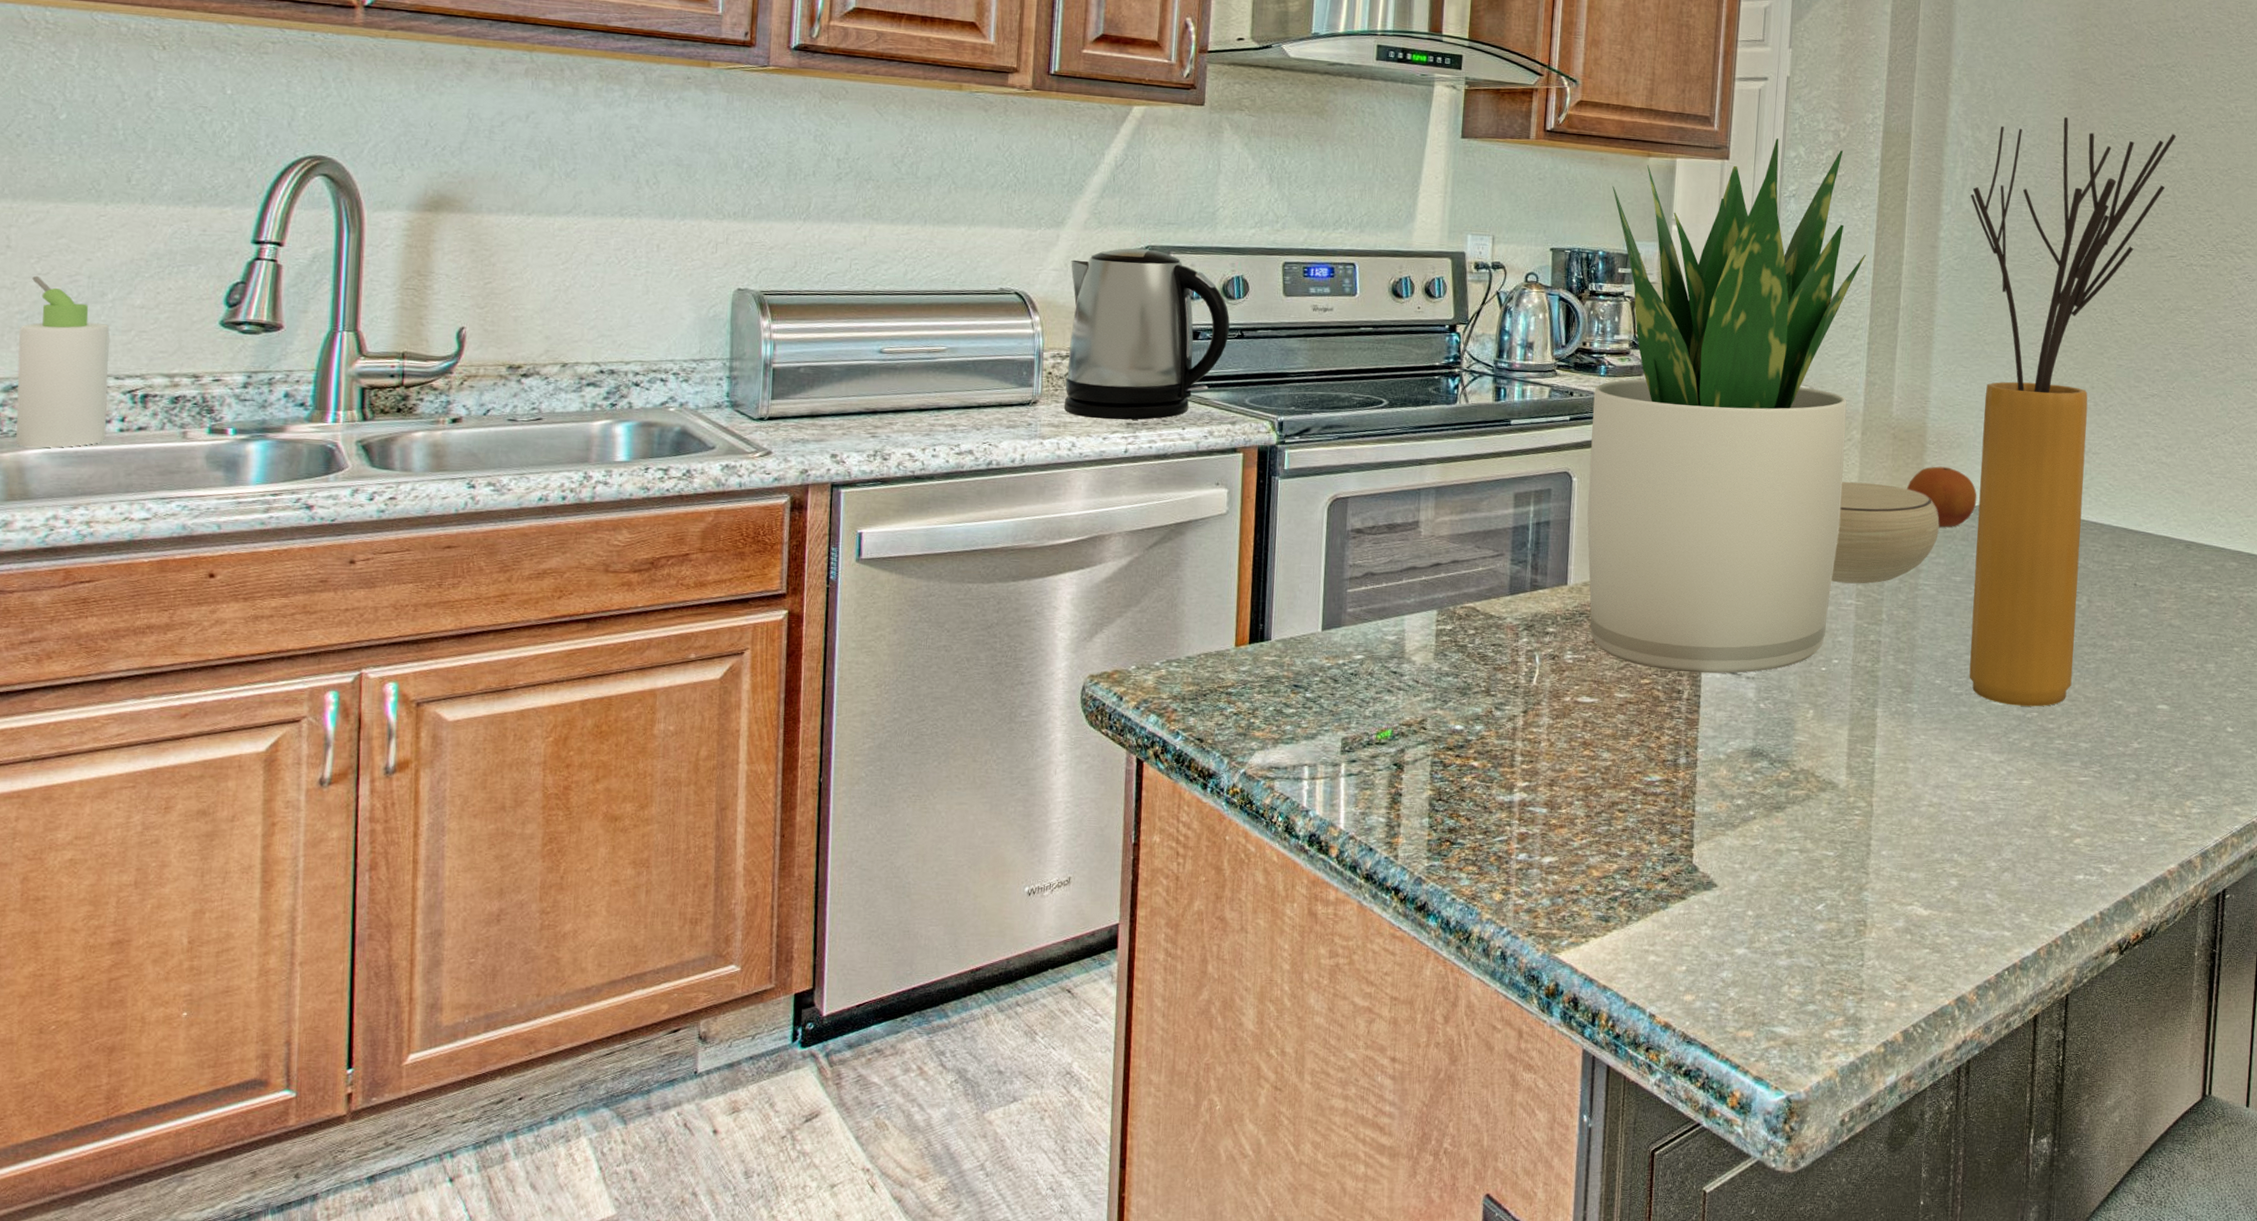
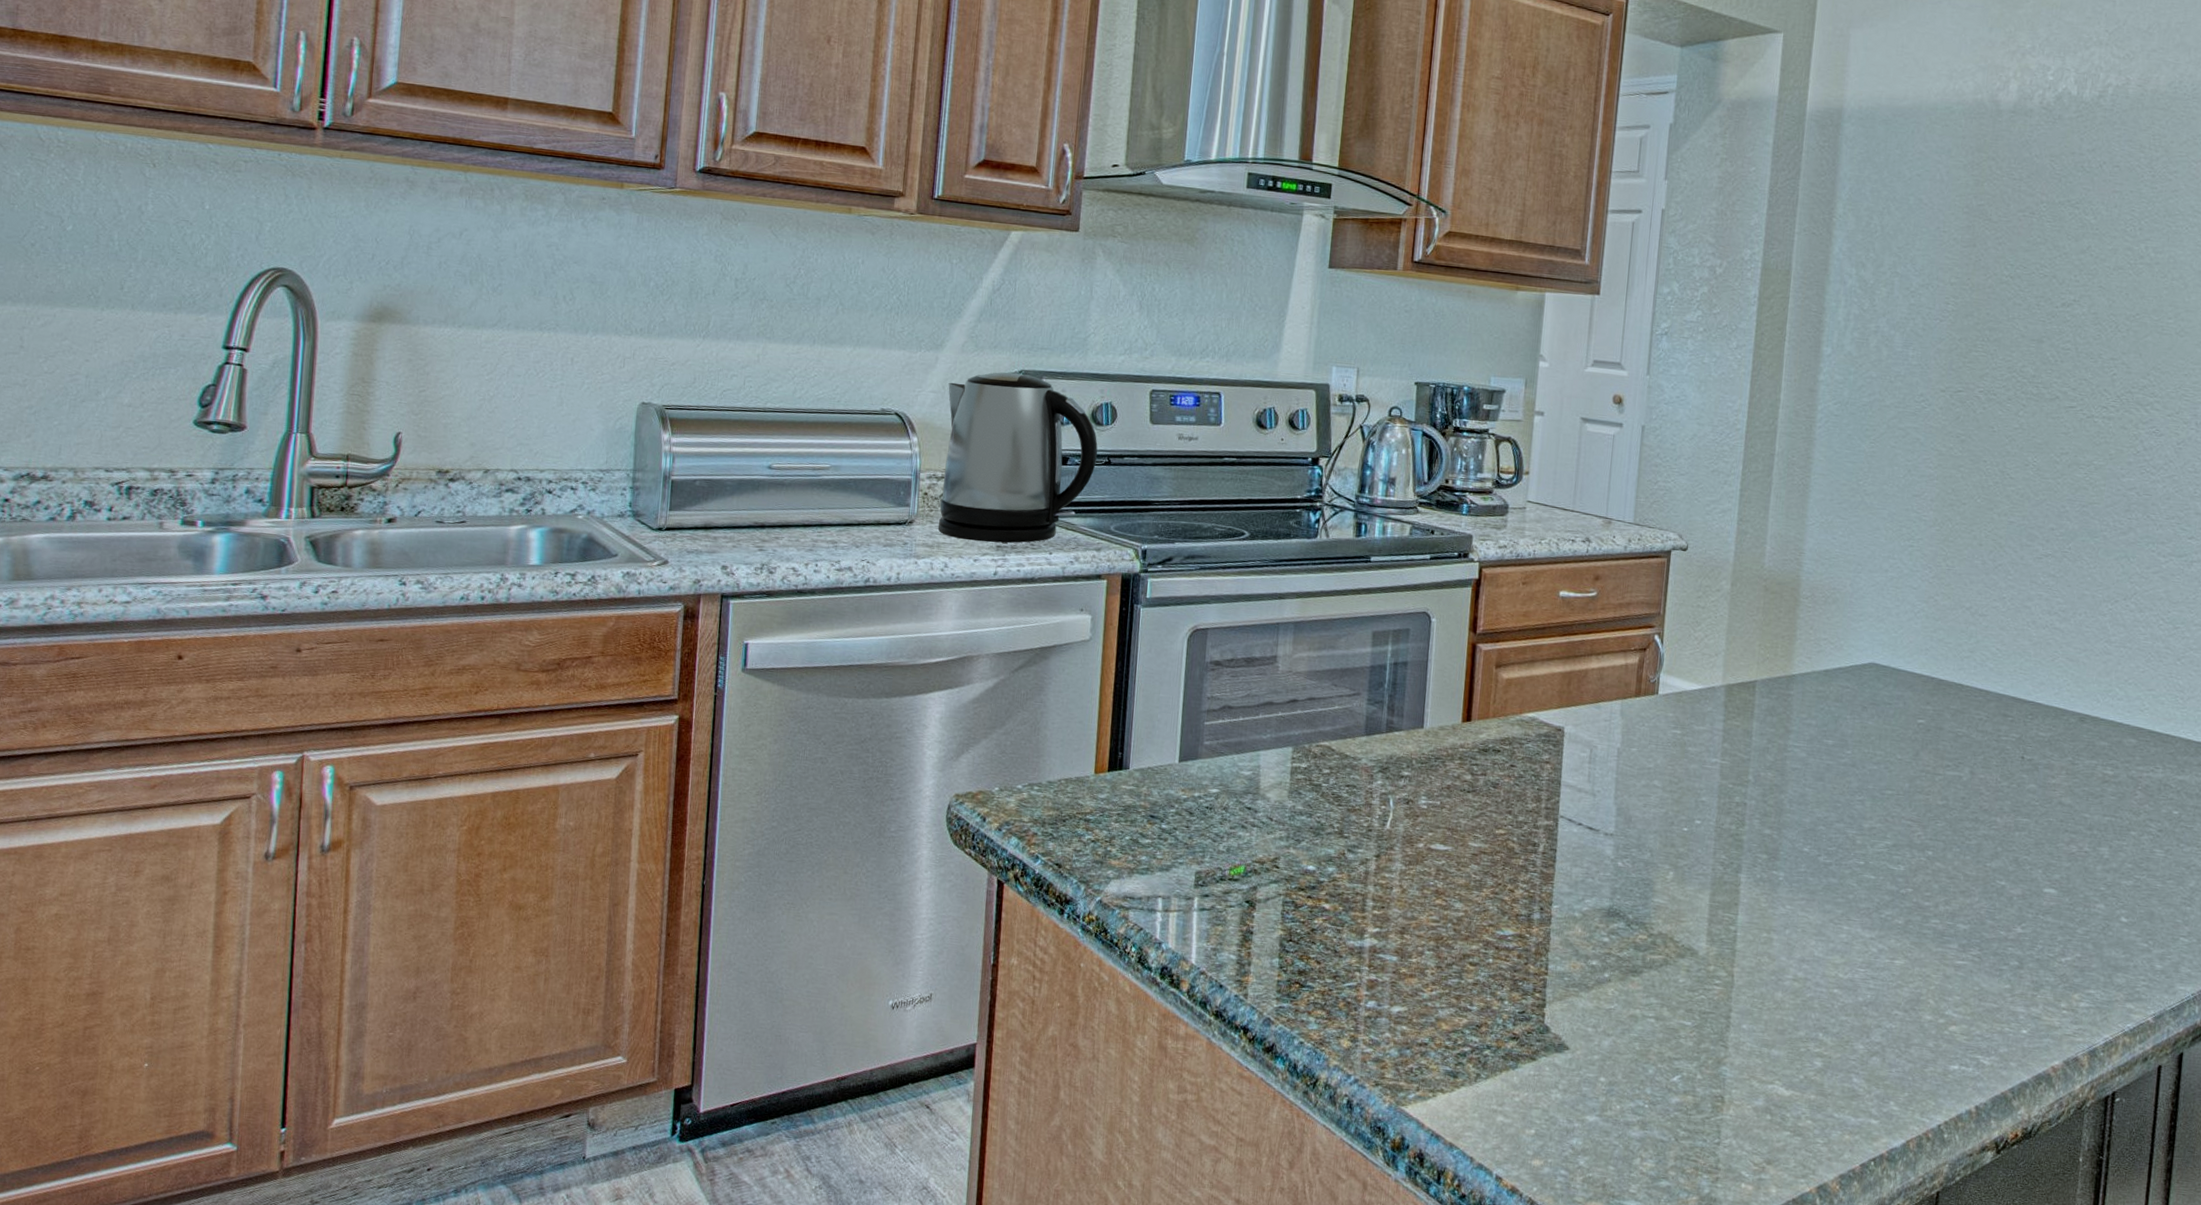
bottle: present [16,275,110,448] -> none [22,374,102,533]
planter: present [1587,138,1866,674] -> none [1445,273,1740,829]
bowl: present [1831,481,1940,584] -> none [1696,633,1812,743]
fruit: present [1906,466,1977,527] -> none [1777,622,1853,687]
vase: present [1969,116,2177,707] -> none [1839,255,2080,883]

